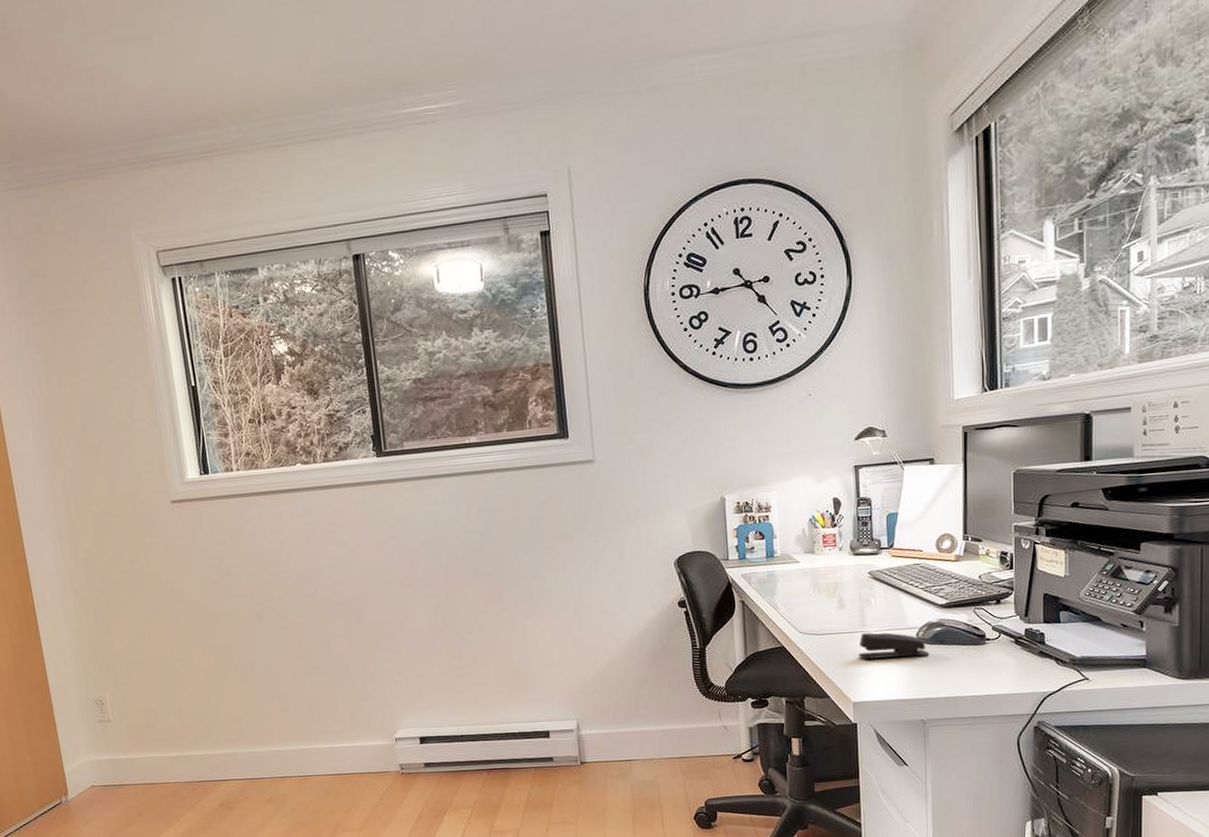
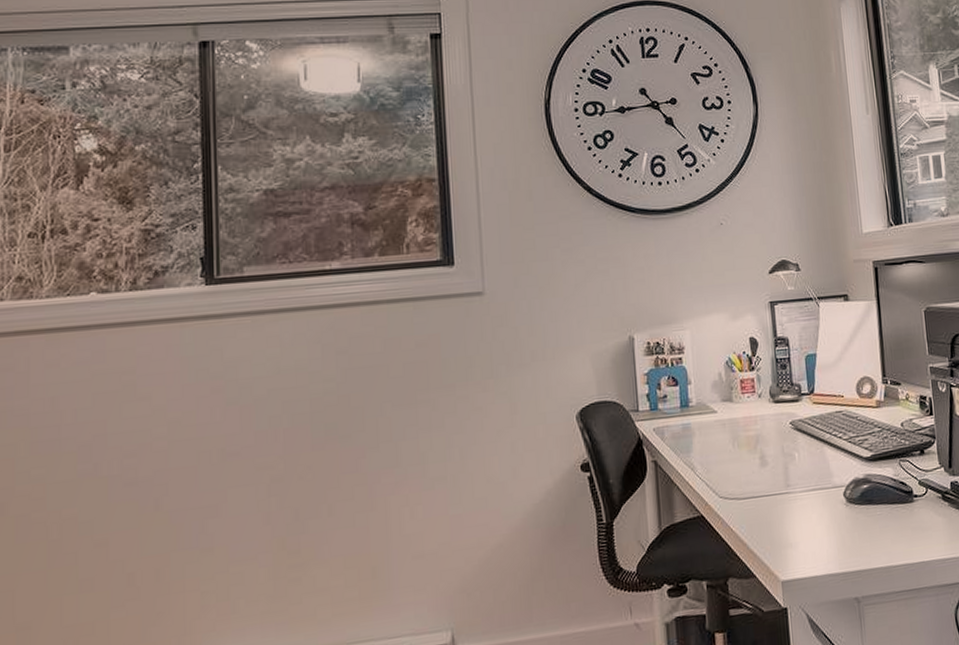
stapler: present [859,632,930,660] -> none [785,492,859,527]

